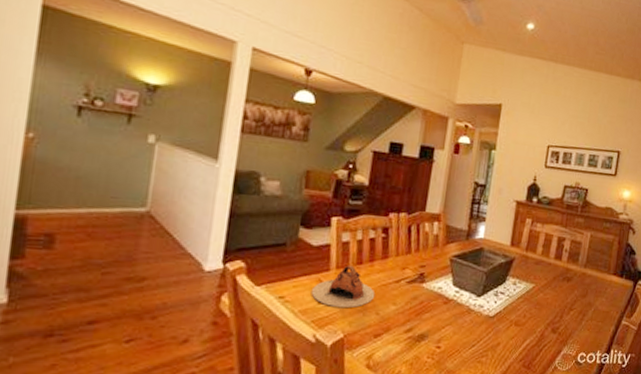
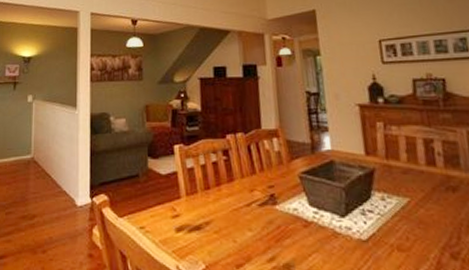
teapot: present [311,265,375,307] -> none [167,191,229,235]

